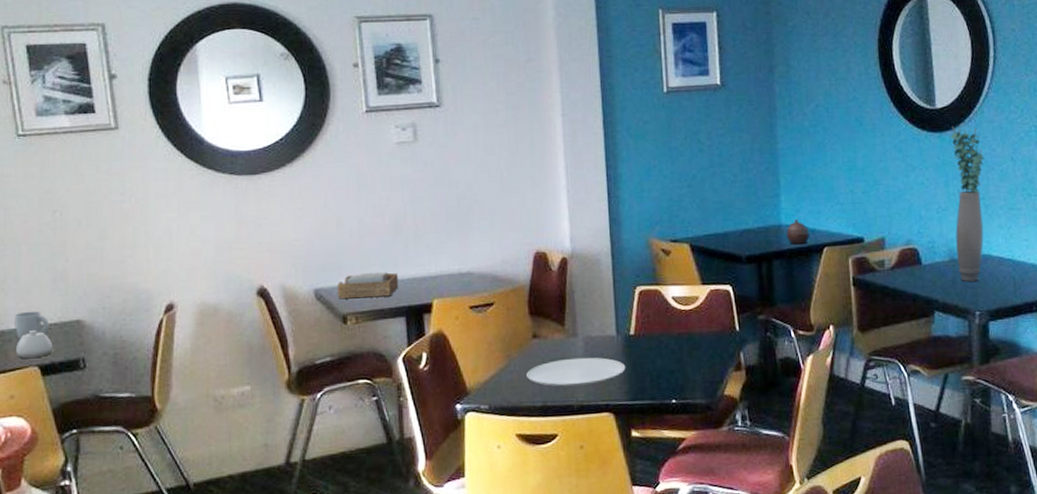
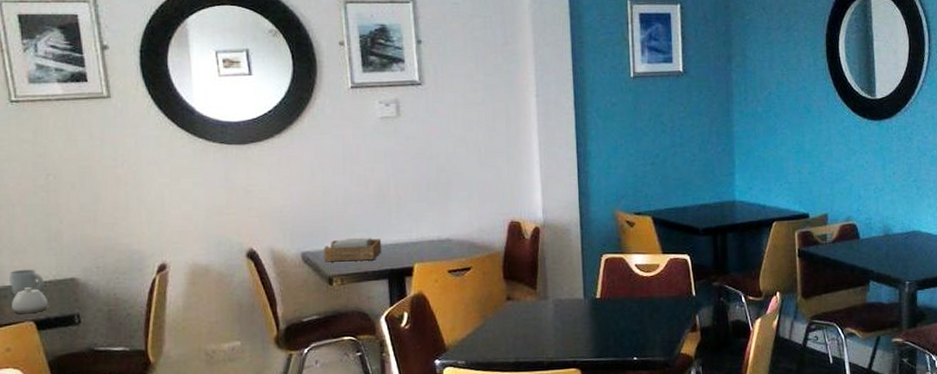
plate: present [526,357,626,387] -> none [501,318,592,345]
sugar bowl: present [786,219,810,244] -> none [739,196,761,219]
vase: present [950,125,985,283] -> none [888,114,918,256]

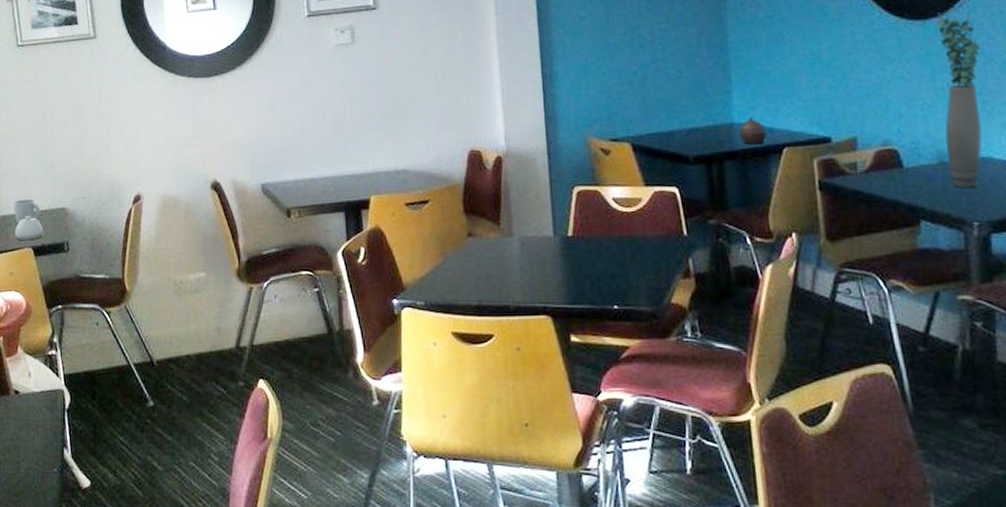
napkin holder: present [323,237,382,262] -> none [281,168,339,194]
sugar bowl: none [739,196,761,219] -> present [739,117,767,144]
vase: none [888,114,918,256] -> present [936,11,982,189]

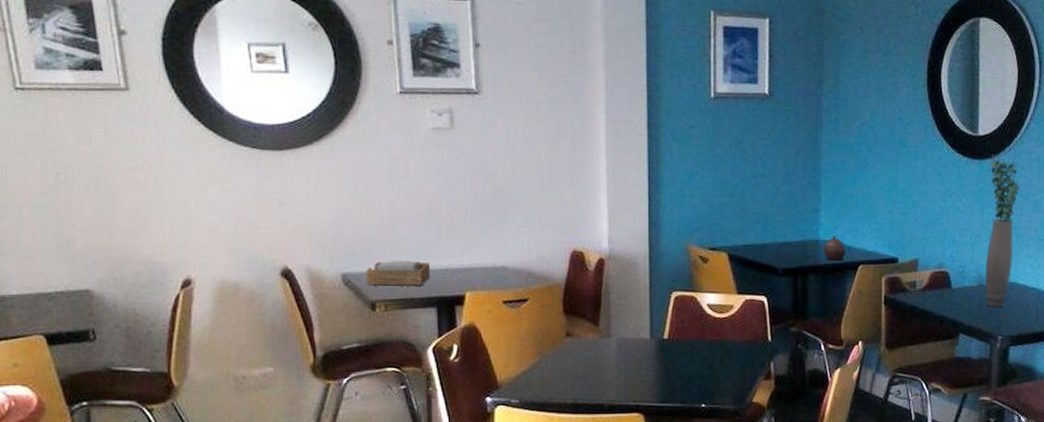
mug: present [14,199,40,224] -> none [16,277,55,306]
sugar bowl: present [14,216,44,241] -> none [17,298,60,327]
napkin holder: none [281,168,339,194] -> present [365,260,431,286]

